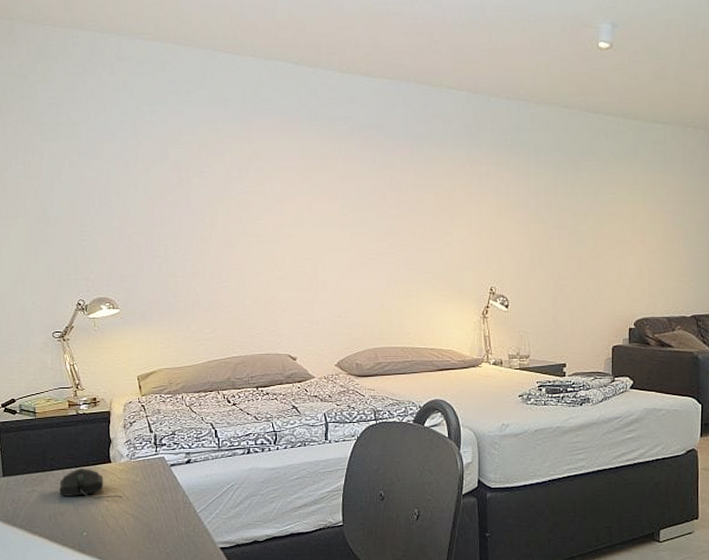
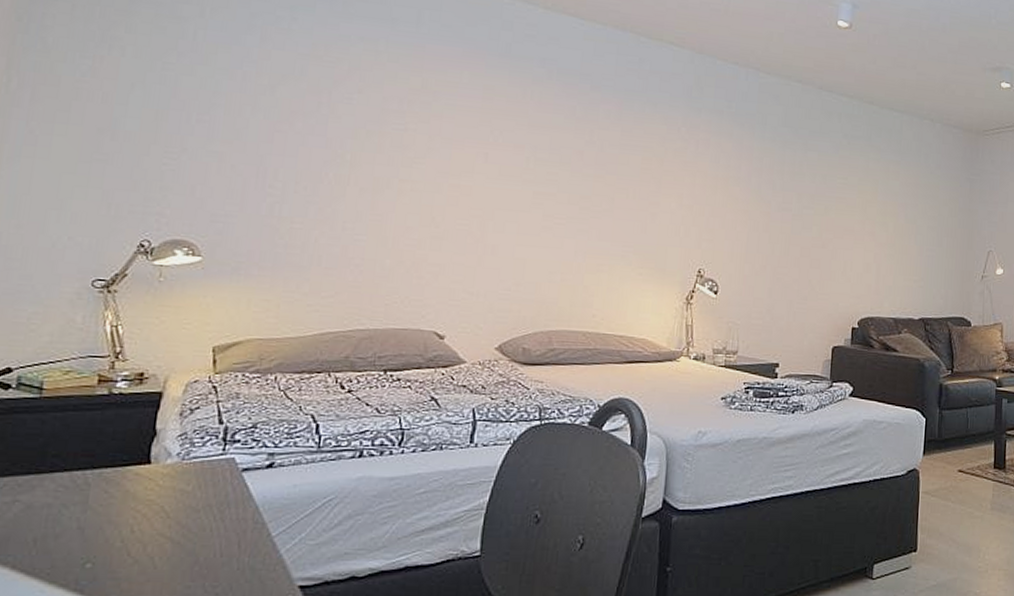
computer mouse: present [59,468,123,499] -> none [59,470,160,515]

